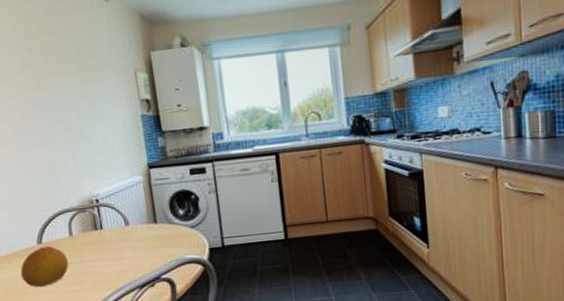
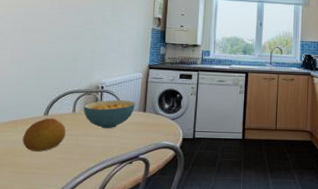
cereal bowl: none [81,211,143,251] -> present [83,100,136,129]

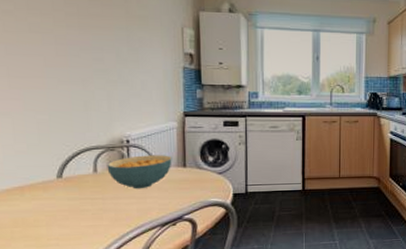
fruit: present [22,118,66,152] -> none [33,181,89,221]

